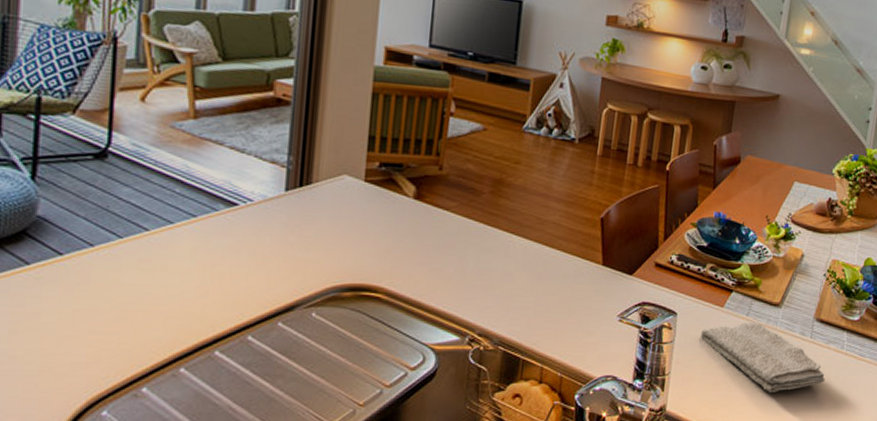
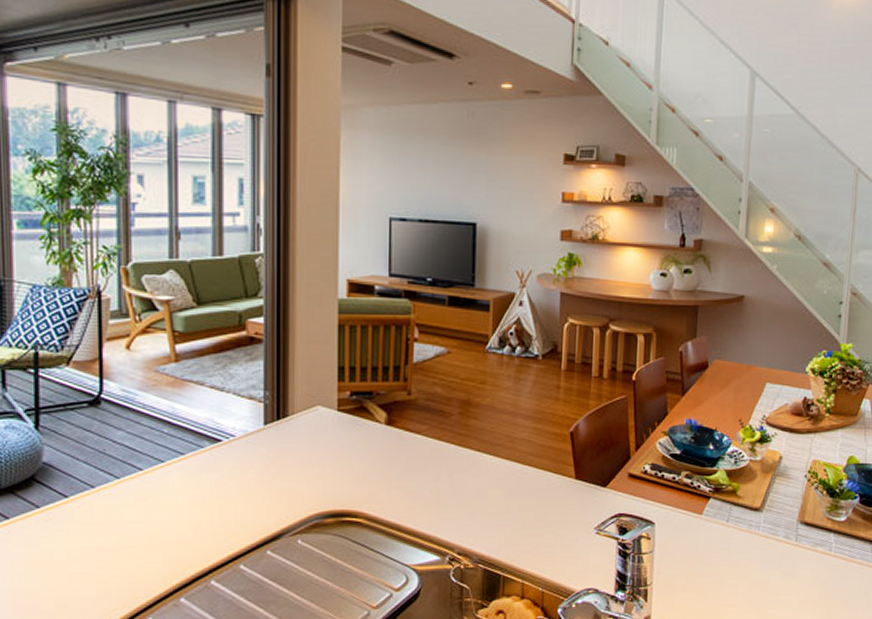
washcloth: present [700,321,826,392] -> none [680,527,815,599]

